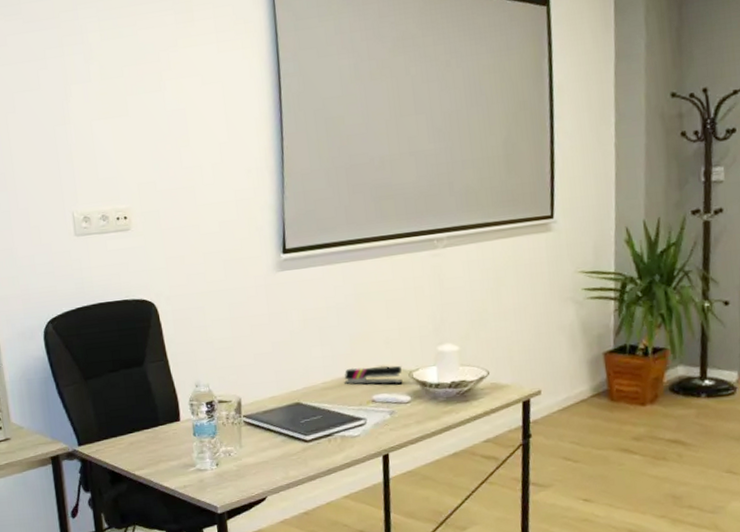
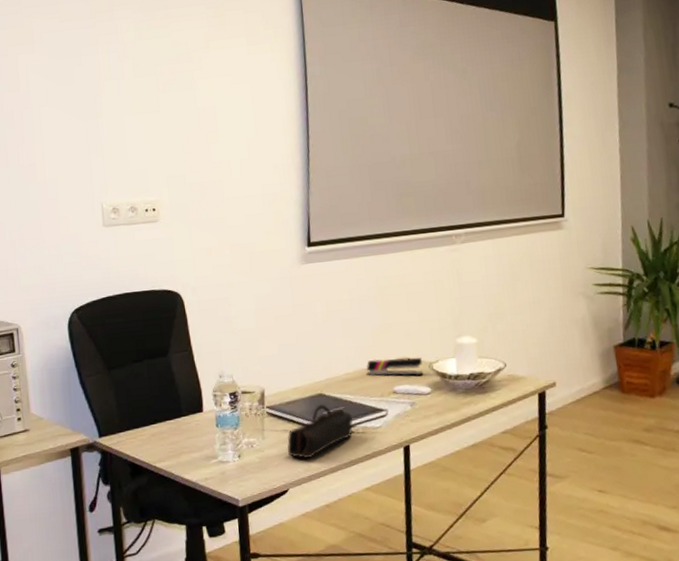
pencil case: none [264,413,332,468] -> present [287,404,354,459]

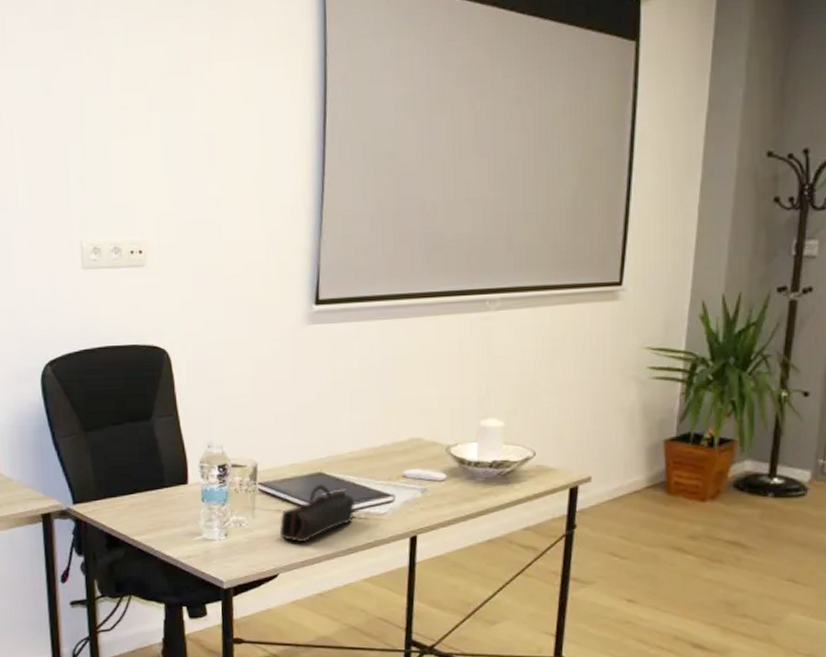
stapler: present [366,357,423,376] -> none [374,438,439,460]

